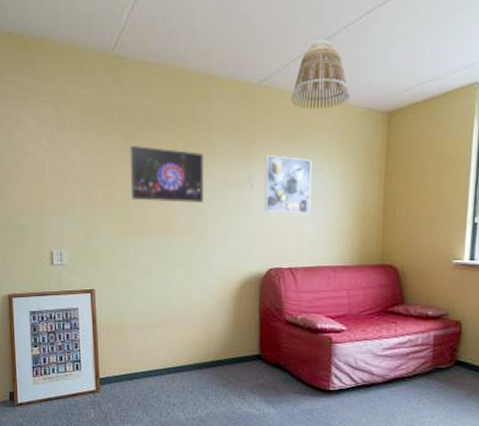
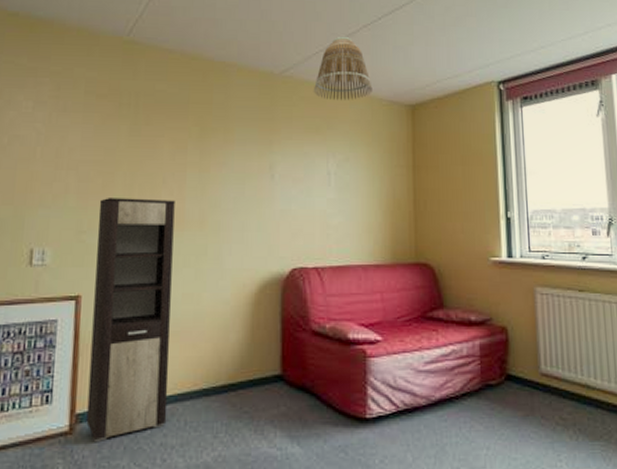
cabinet: none [102,208,169,398] -> present [86,198,175,441]
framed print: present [130,146,205,203] -> none [135,131,222,194]
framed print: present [264,155,312,214] -> none [286,144,337,207]

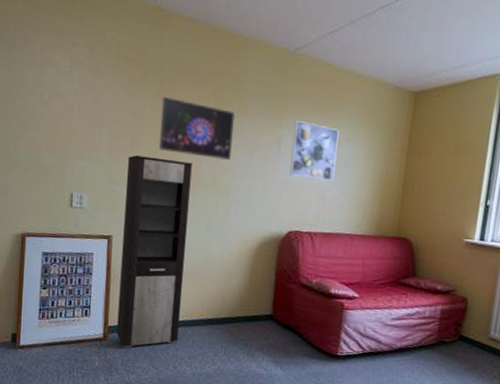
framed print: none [135,131,222,194] -> present [158,97,236,160]
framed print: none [286,144,337,207] -> present [289,121,339,181]
lamp shade: present [313,36,373,100] -> none [323,16,381,83]

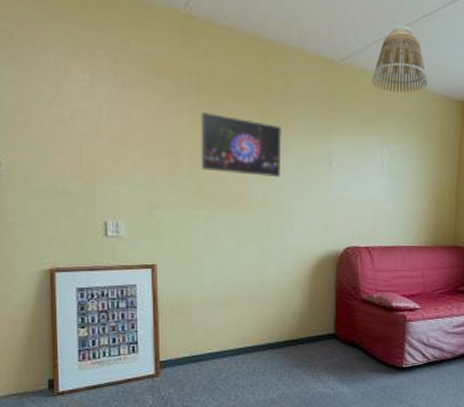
cabinet: present [116,155,192,348] -> none [167,177,239,382]
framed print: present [289,121,339,181] -> none [342,133,390,194]
lamp shade: none [323,16,381,83] -> present [371,25,428,93]

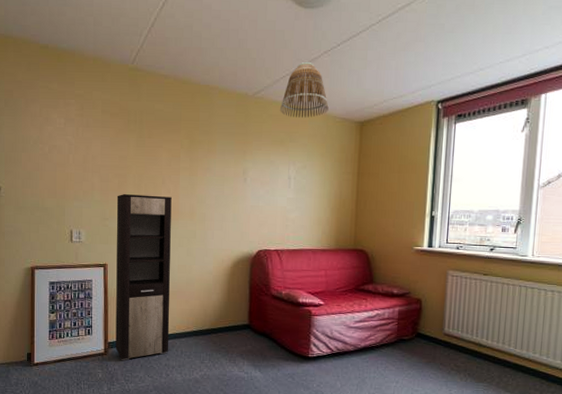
cabinet: none [167,177,239,382] -> present [115,194,172,360]
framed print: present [201,112,283,177] -> none [142,143,206,192]

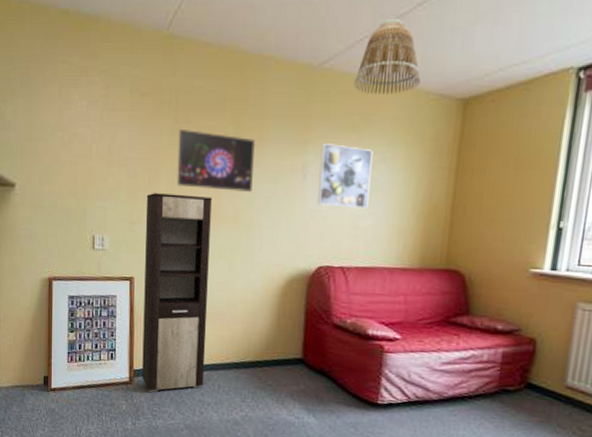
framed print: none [142,143,206,192] -> present [176,130,256,192]
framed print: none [255,154,296,204] -> present [316,143,373,209]

